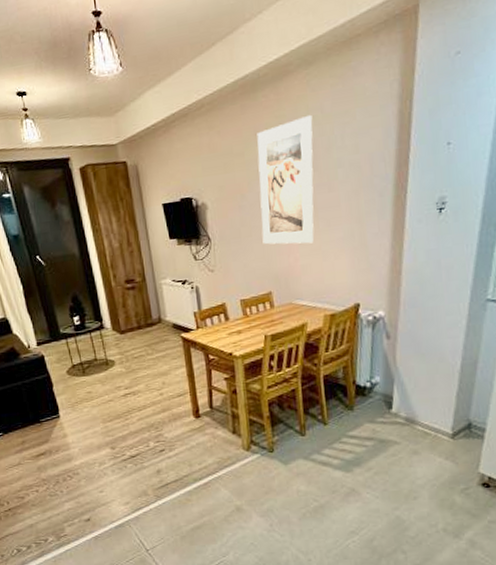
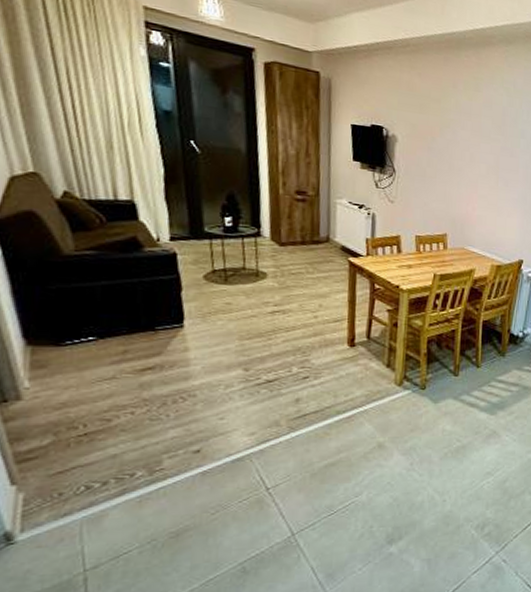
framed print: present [257,114,314,245] -> none [445,85,506,198]

